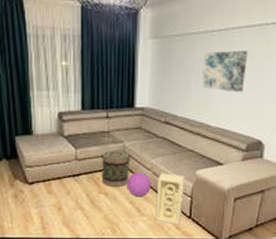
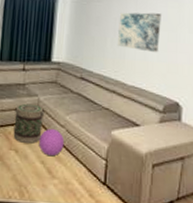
speaker: present [156,173,184,225] -> none [67,131,99,192]

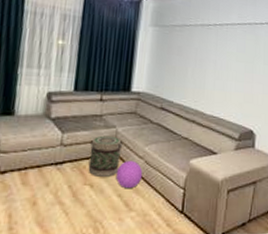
wall art: present [117,12,161,53] -> none [197,43,240,83]

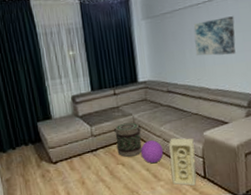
speaker: none [145,162,178,222] -> present [169,138,197,187]
wall art: none [197,43,240,83] -> present [193,16,236,56]

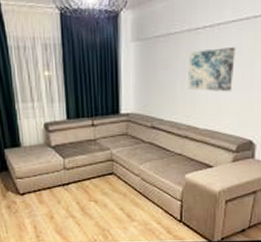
basket: present [113,122,143,157] -> none [88,157,119,194]
ball: present [140,140,164,164] -> none [115,179,140,203]
speaker: present [169,138,197,187] -> none [146,178,173,230]

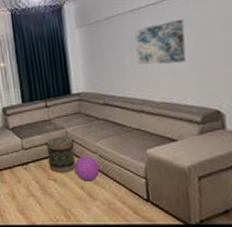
basket: none [88,157,119,194] -> present [45,136,76,173]
ball: none [115,179,140,203] -> present [73,156,100,182]

